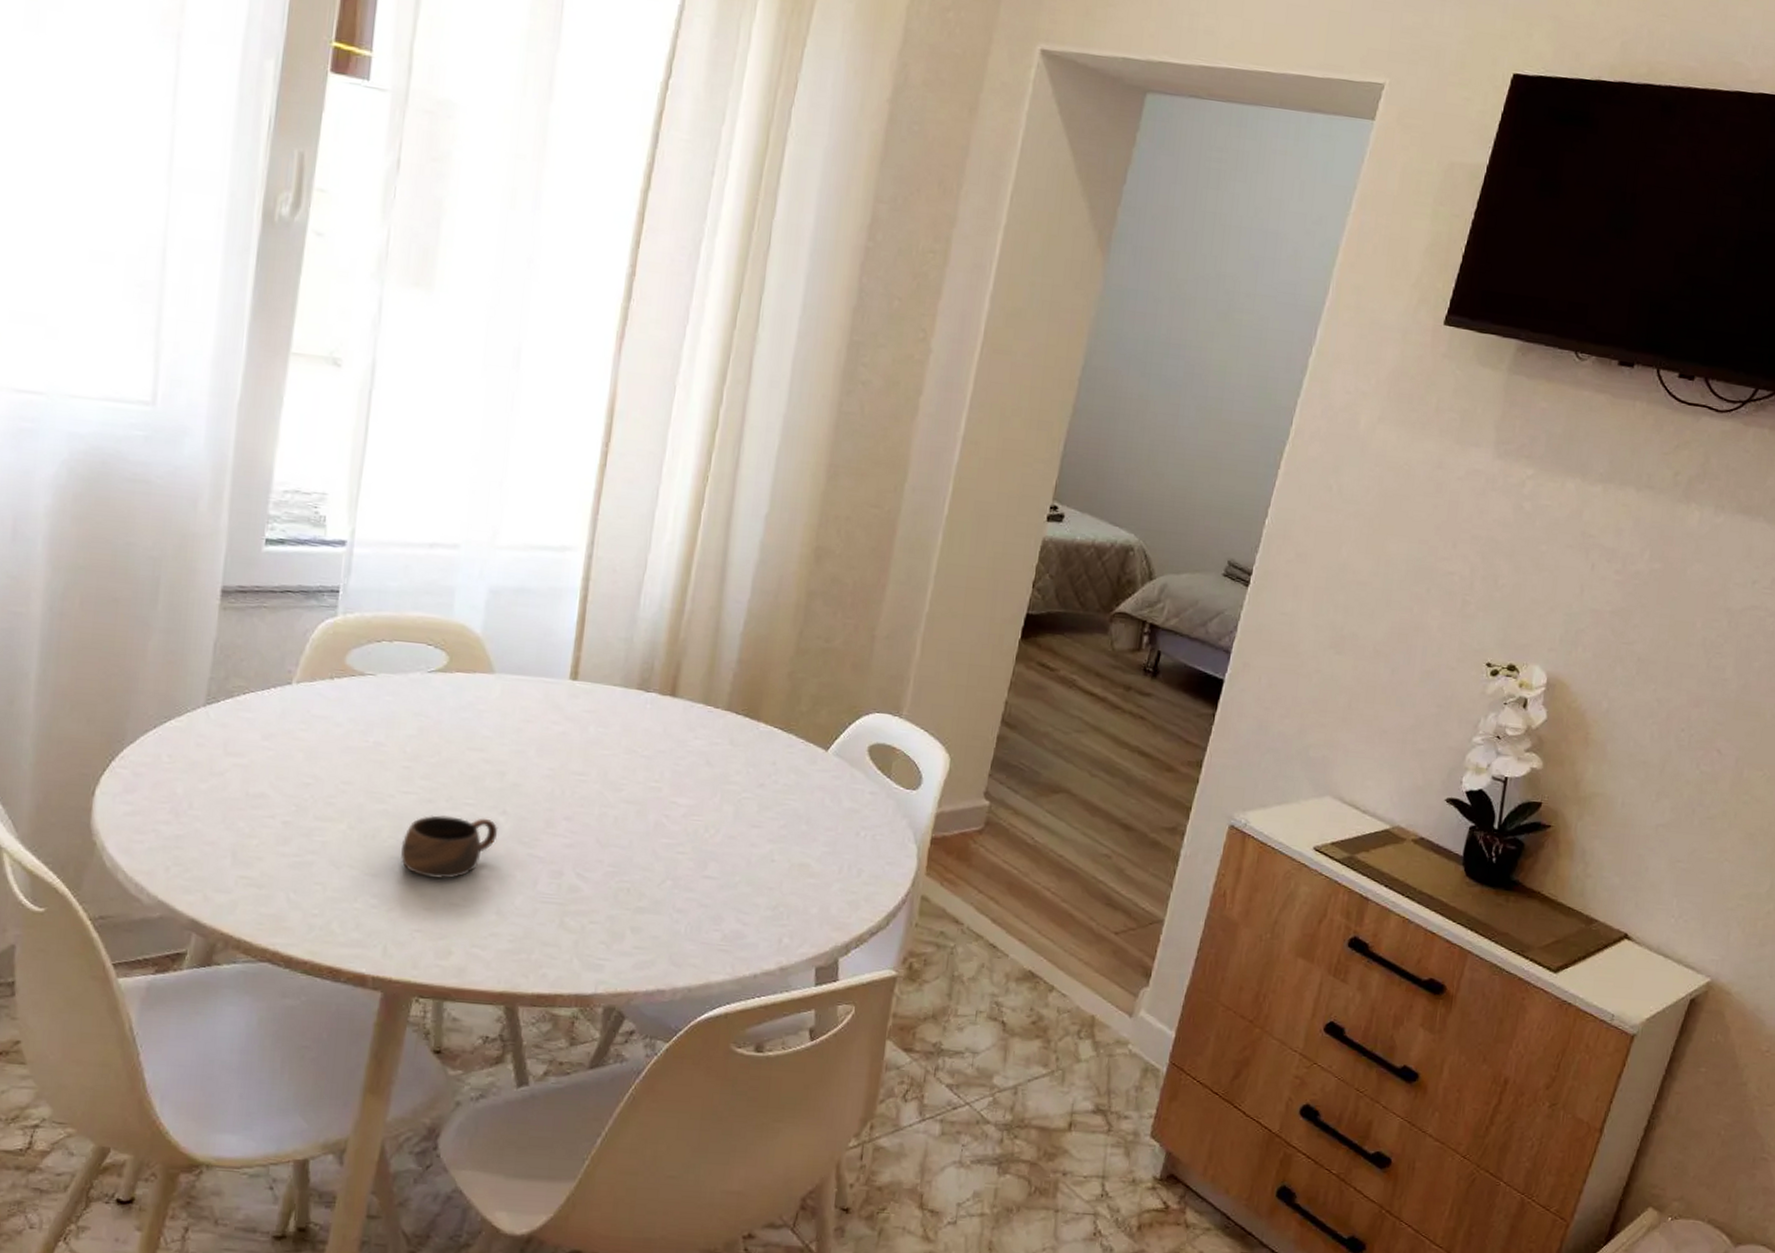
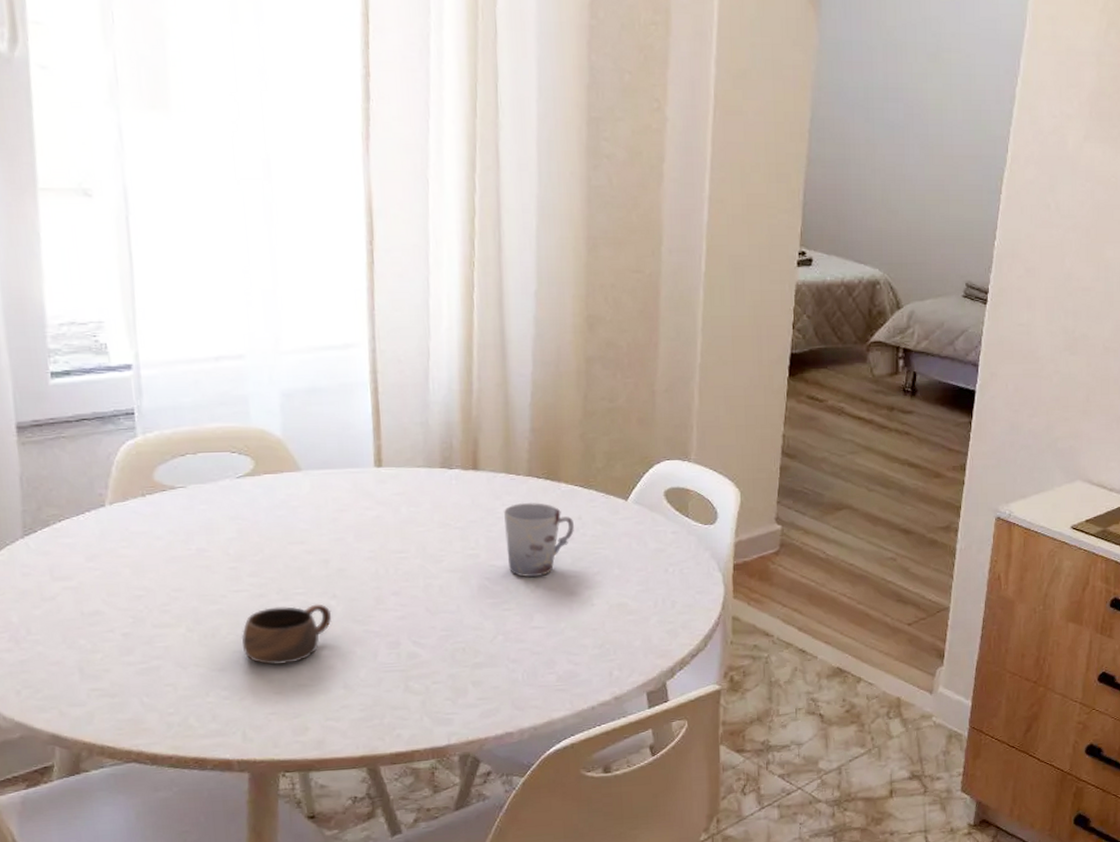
cup: none [691,738,767,821] -> present [503,502,574,577]

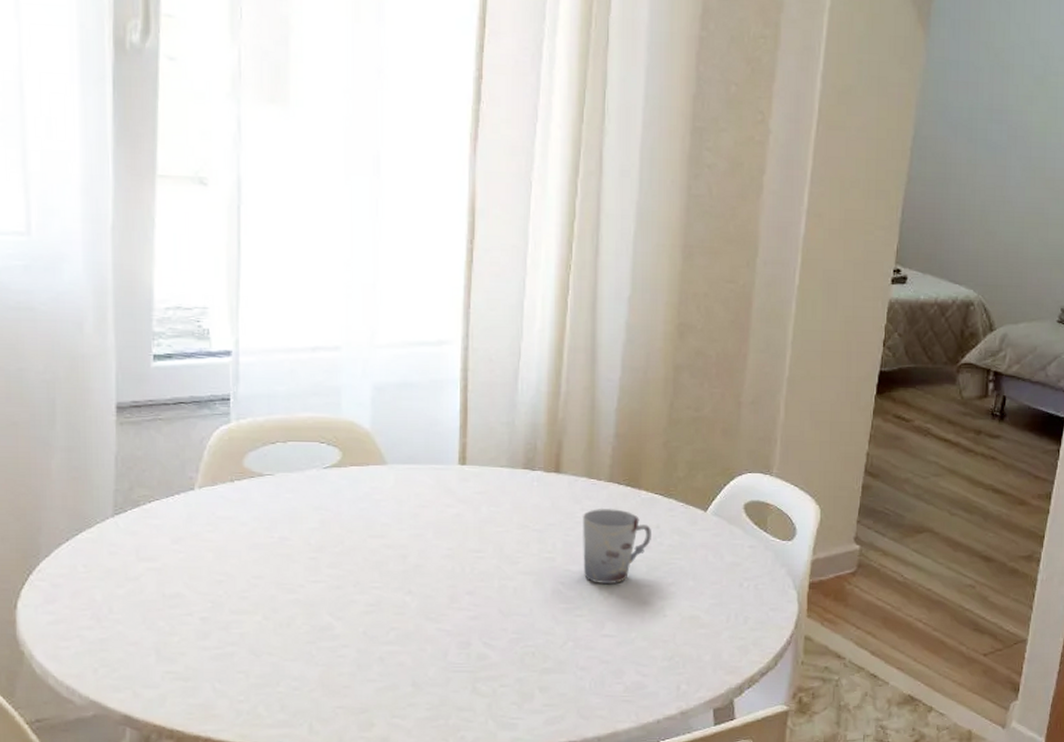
cup: present [241,604,332,666] -> none [315,599,406,659]

